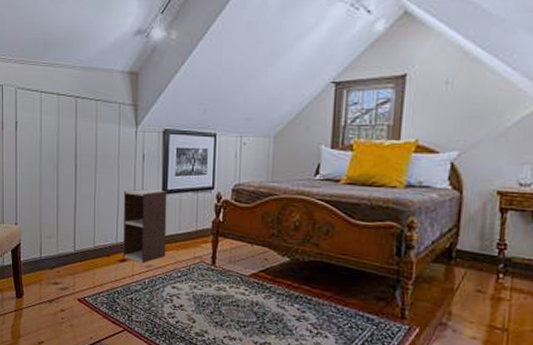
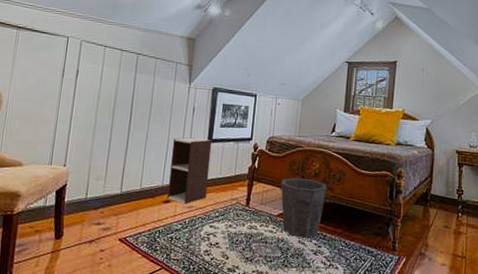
waste bin: none [252,231,311,302] -> present [280,177,327,238]

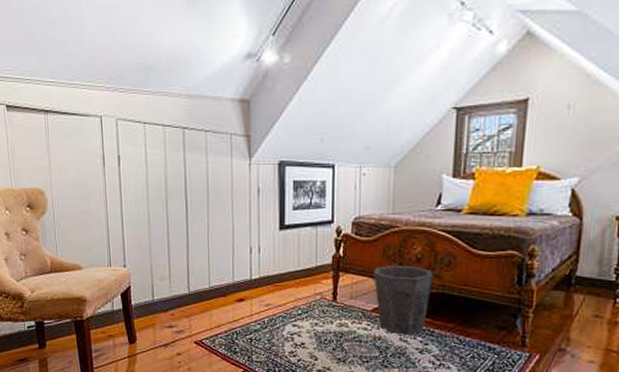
shelf unit: present [167,137,212,204] -> none [238,224,285,302]

